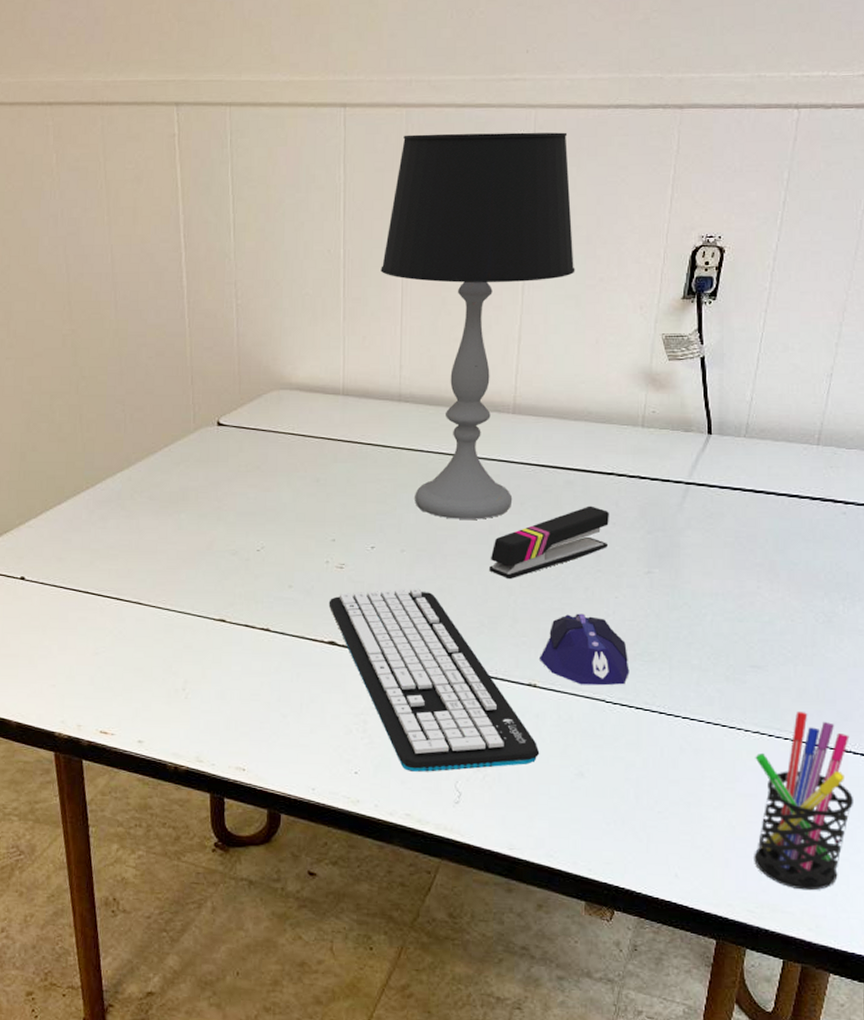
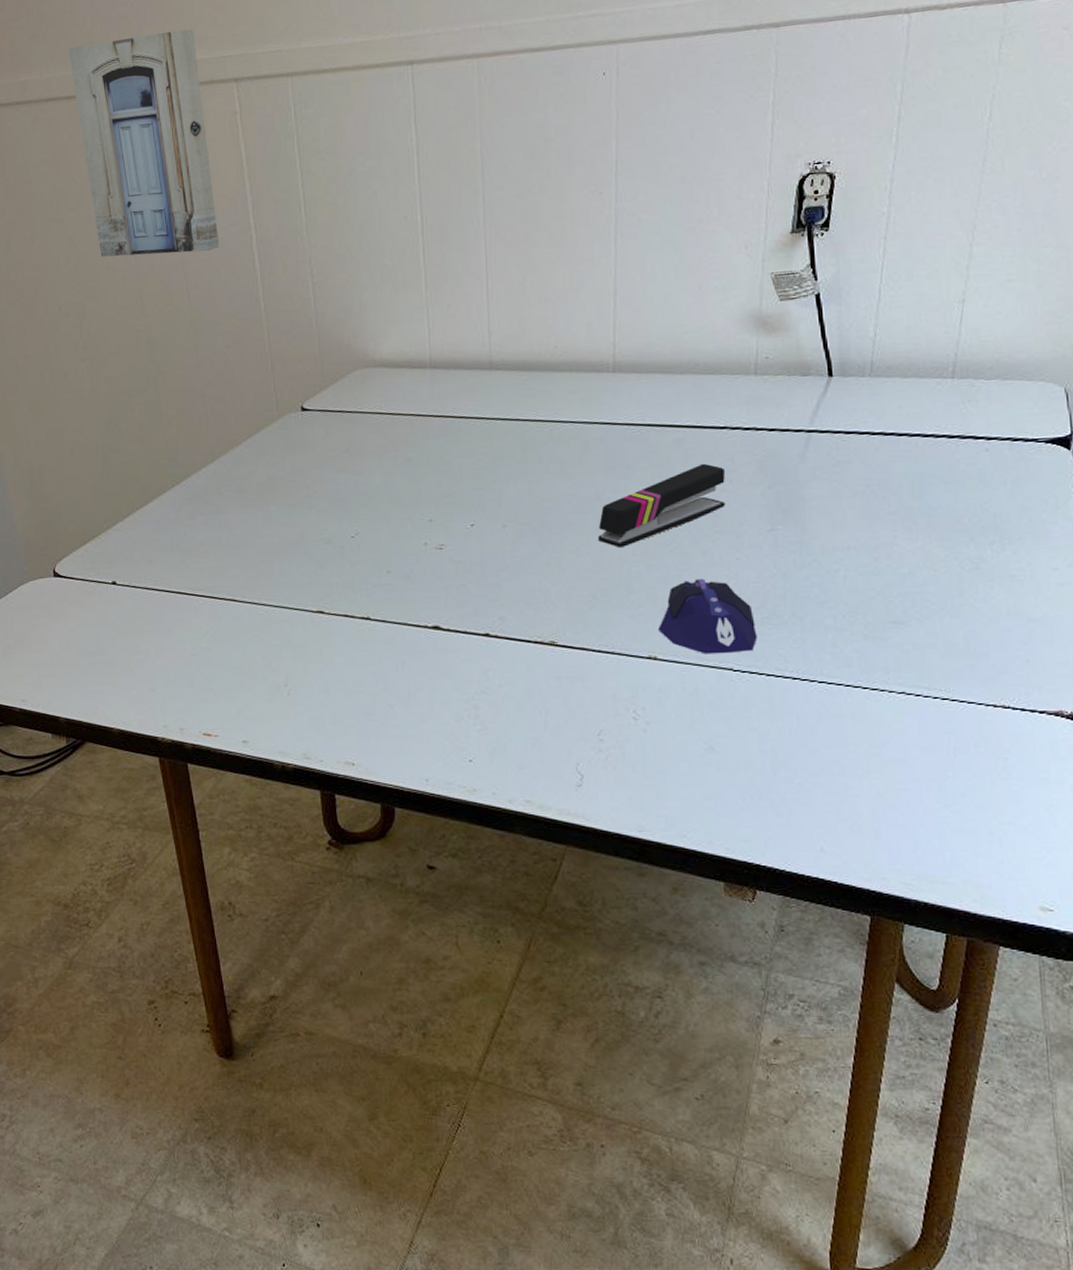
wall art: none [15,50,150,265] -> present [68,29,220,257]
keyboard: present [328,588,540,772] -> none [430,564,665,756]
table lamp: present [381,132,575,519] -> none [461,66,671,489]
pen holder: present [754,712,855,891] -> none [902,668,1017,859]

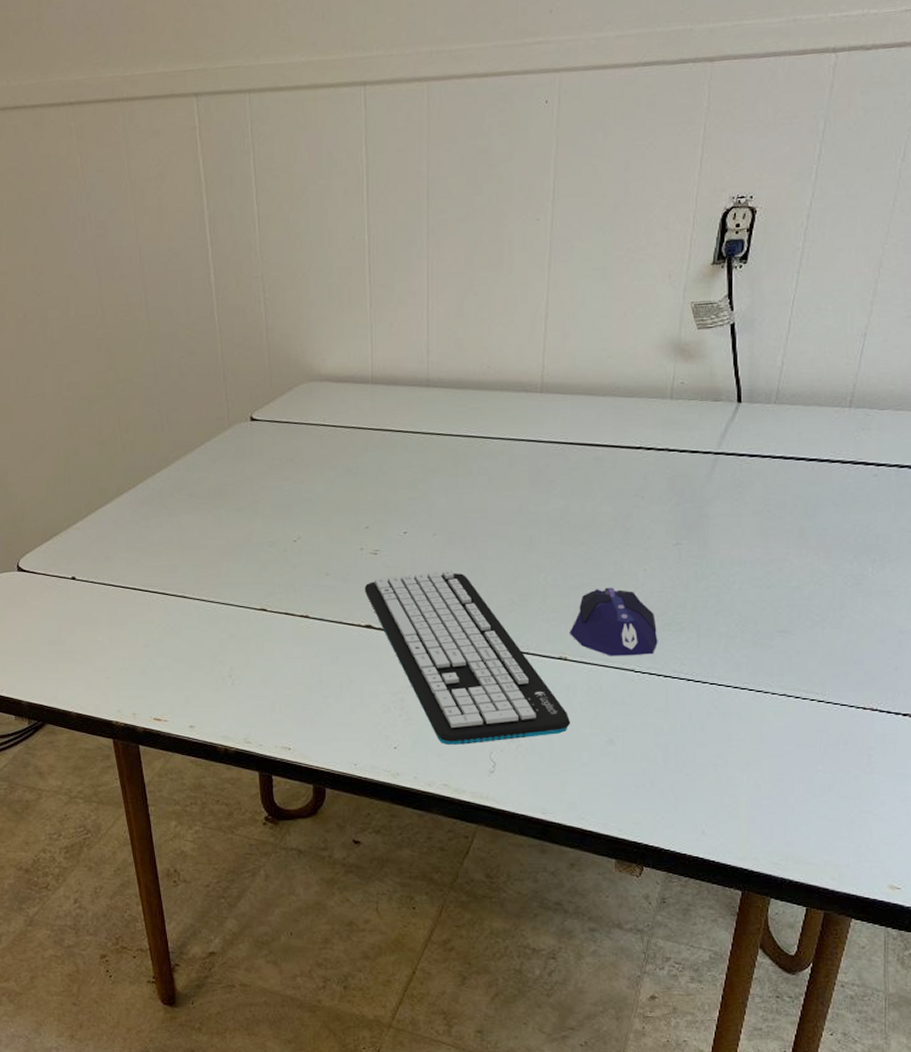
wall art: present [68,29,220,257] -> none [34,41,177,267]
keyboard: none [430,564,665,756] -> present [364,570,571,745]
stapler: present [598,463,725,548] -> none [520,481,637,558]

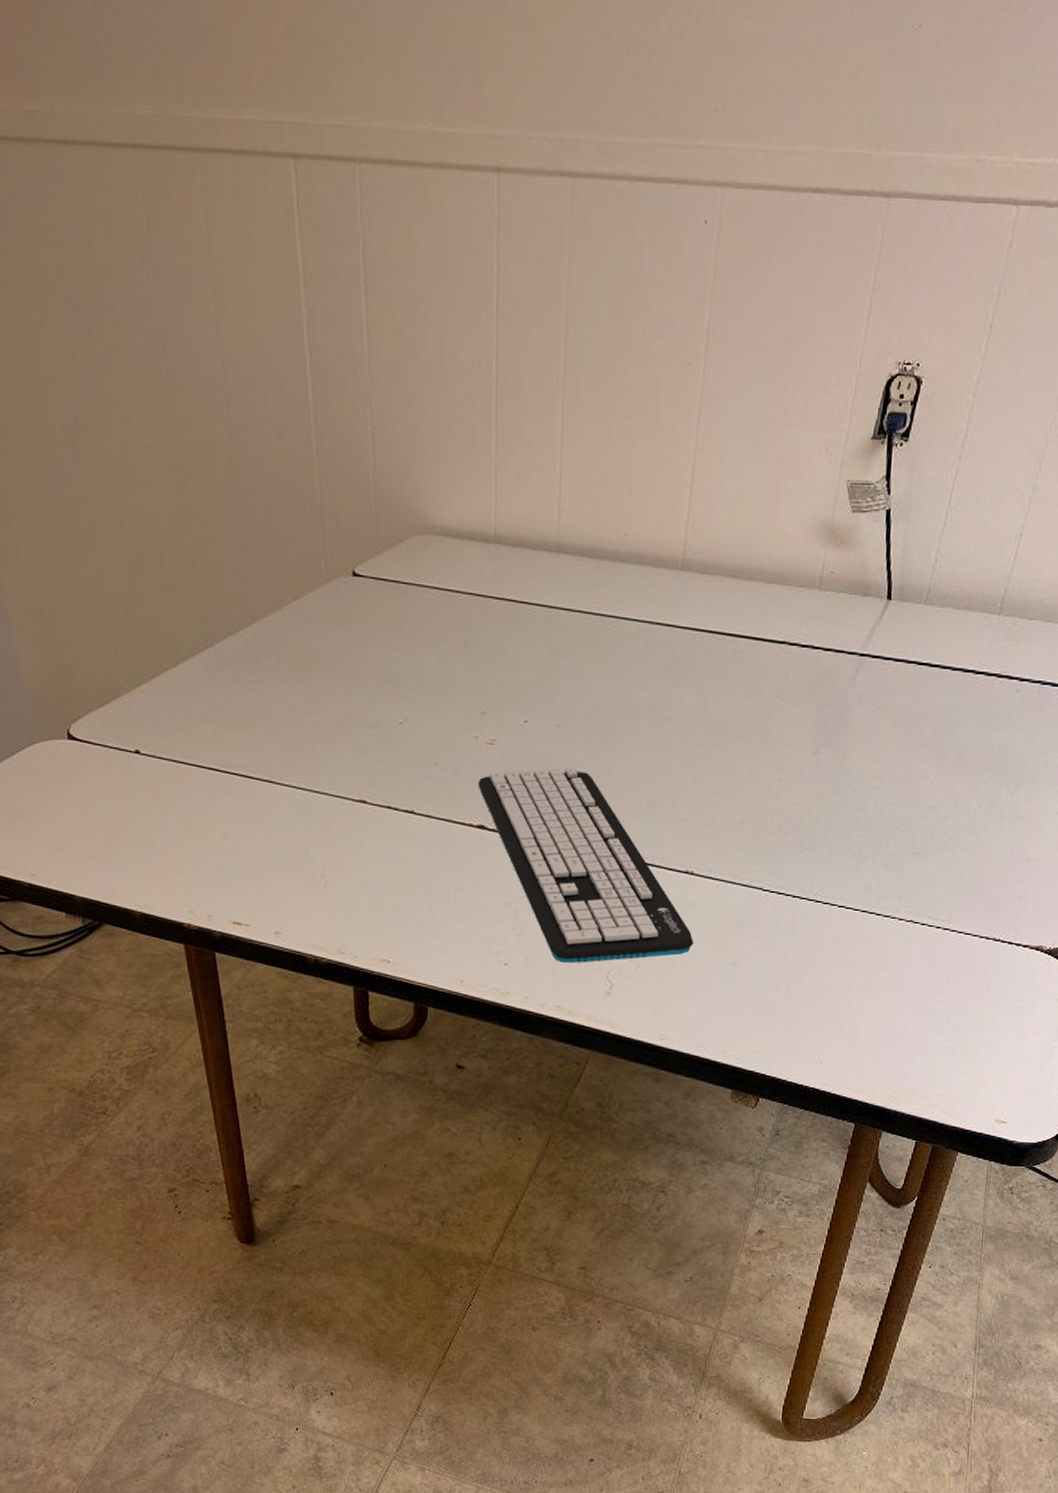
computer mouse: present [569,587,658,656] -> none [697,796,789,873]

